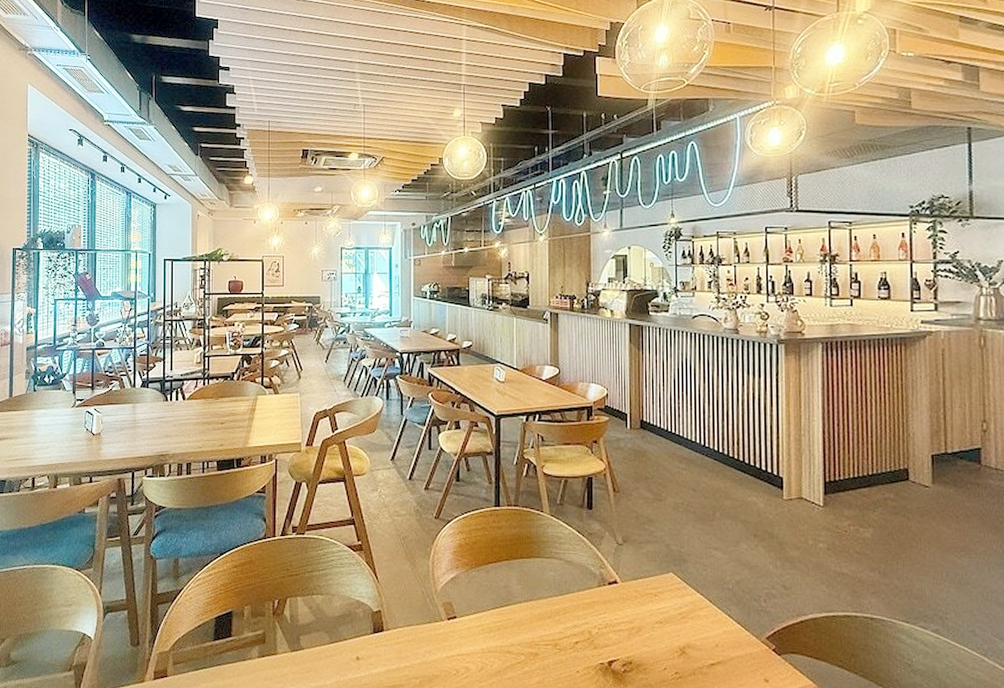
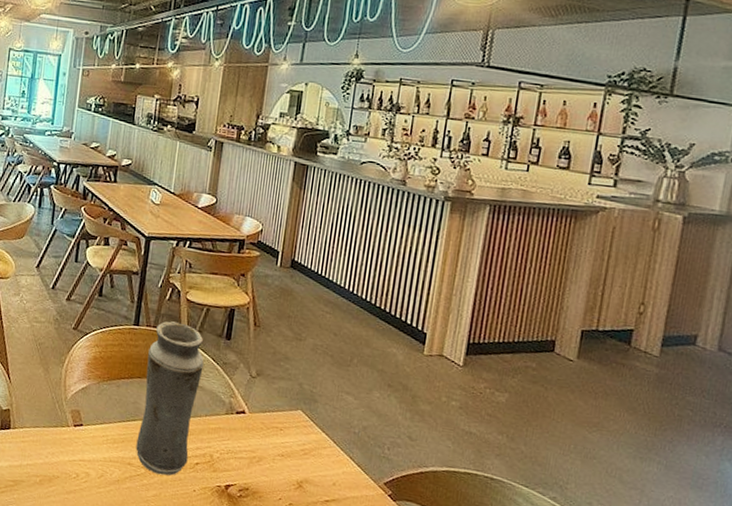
vase: none [513,497,569,660] -> present [135,321,204,476]

